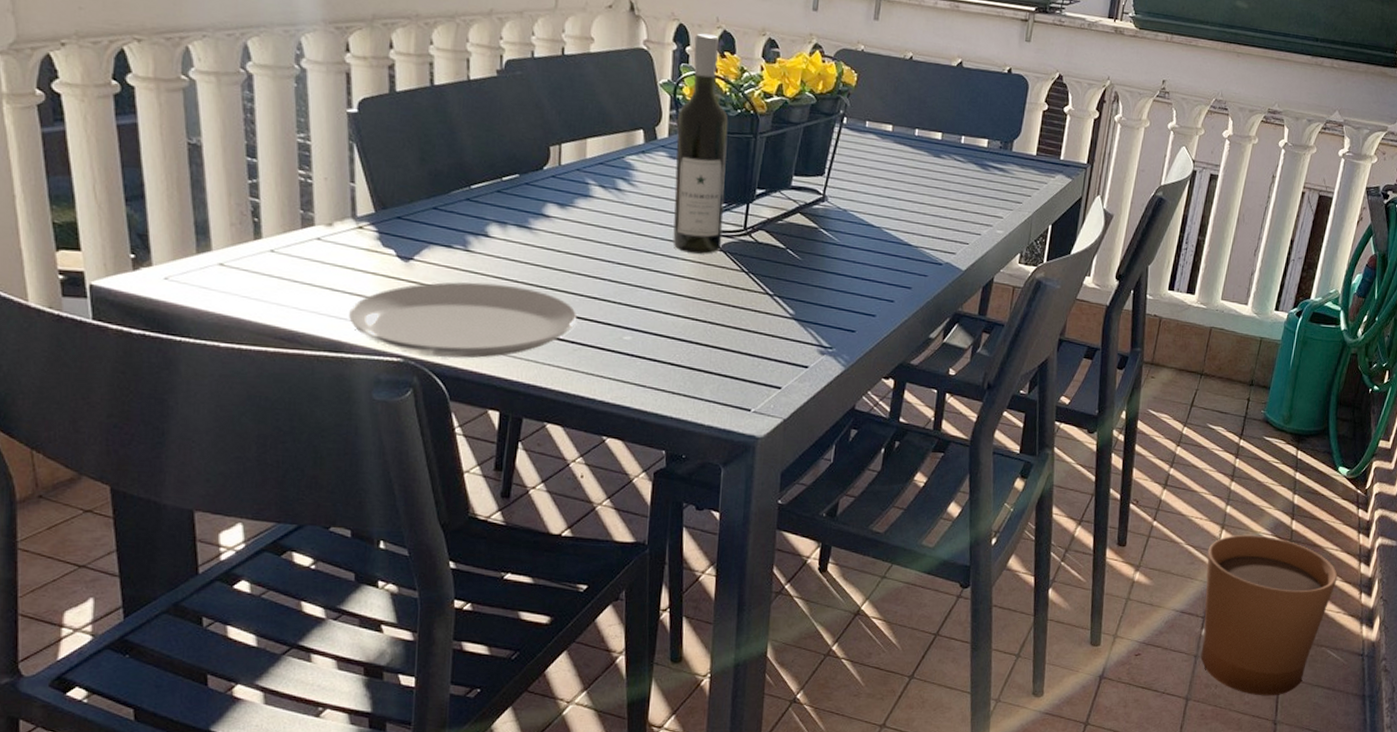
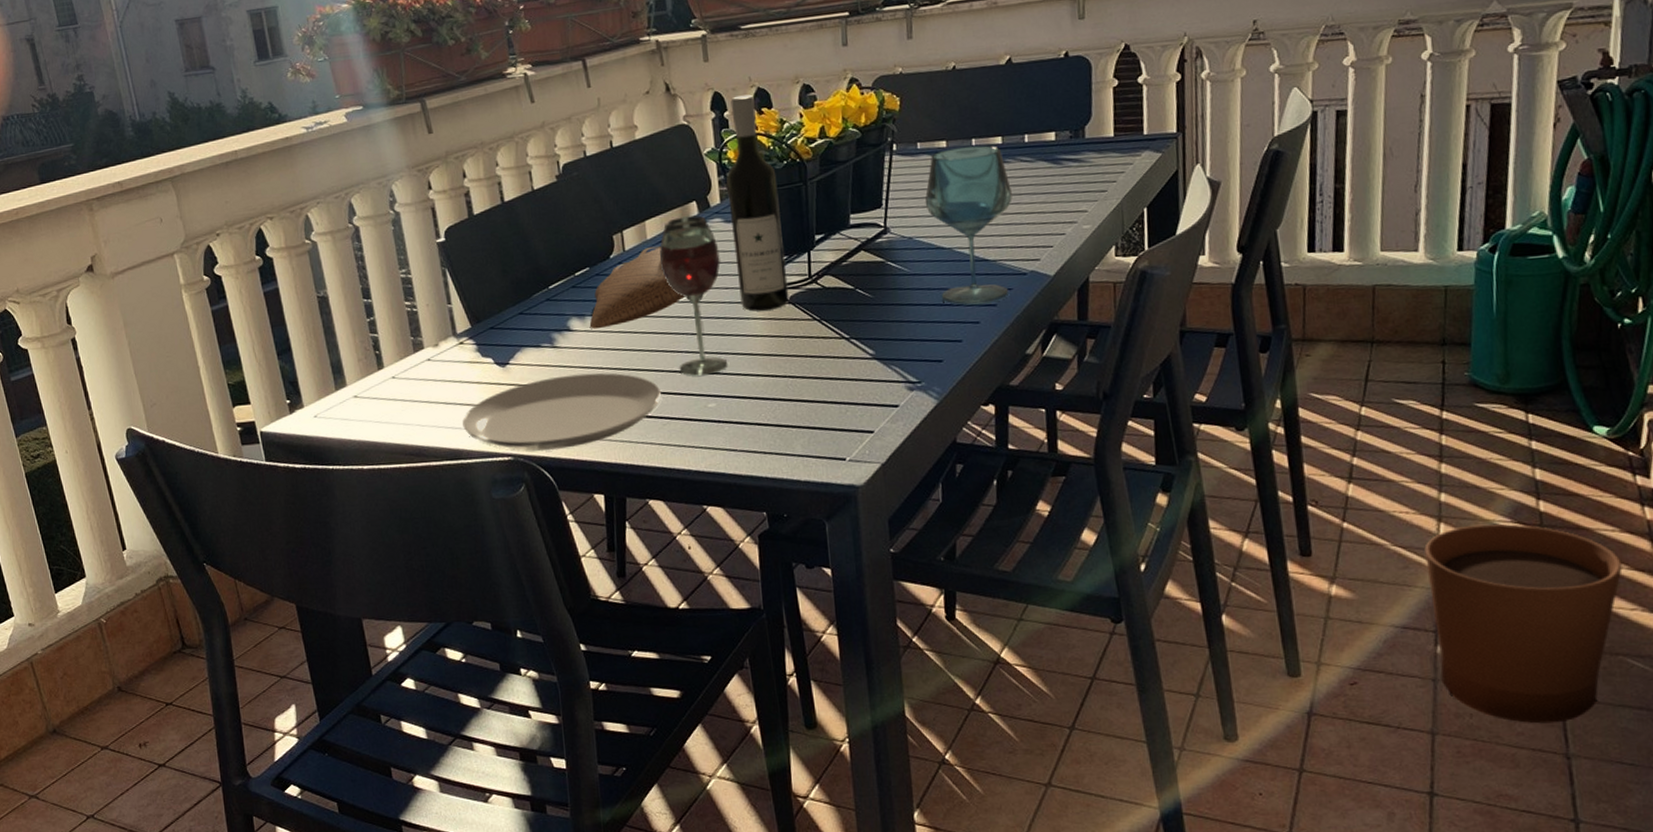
tote bag: none [510,153,618,241] -> present [589,231,686,329]
wineglass: none [596,142,660,307] -> present [659,215,728,376]
wine glass: none [863,133,942,286] -> present [924,145,1012,306]

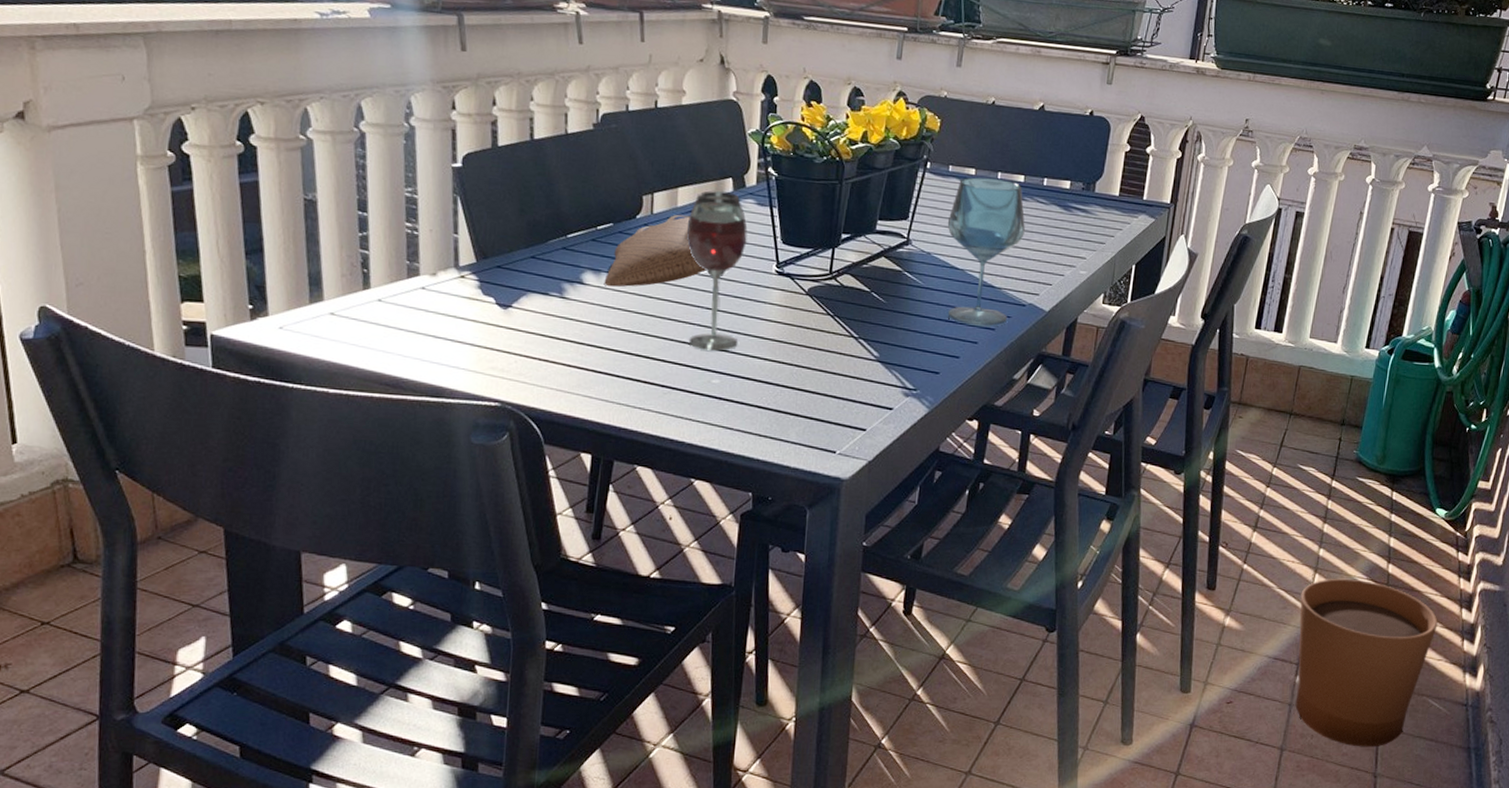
plate: present [462,373,662,451] -> none [450,328,668,403]
bottle: present [726,94,790,312] -> none [760,83,815,298]

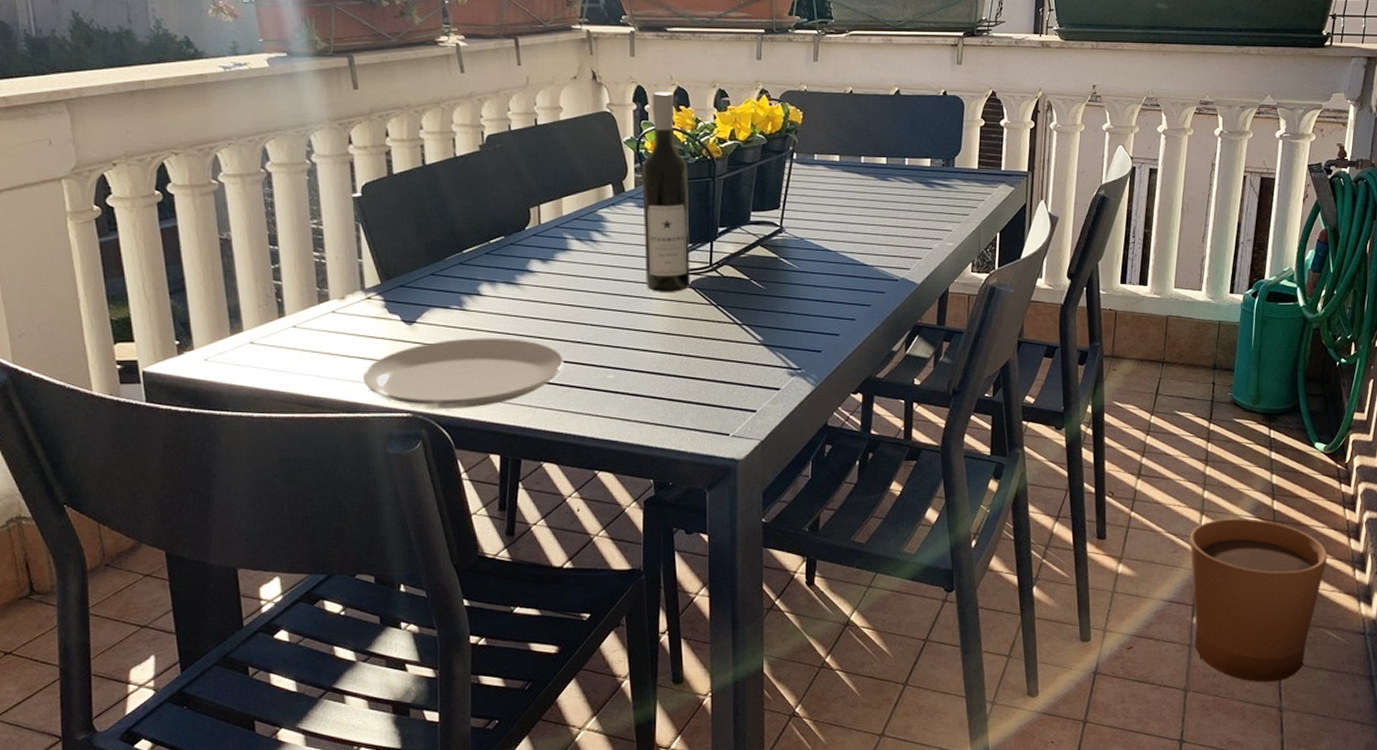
plate: none [450,328,668,403] -> present [363,337,564,409]
tote bag: present [604,202,707,287] -> none [500,209,595,296]
wineglass: present [686,191,748,351] -> none [573,198,630,348]
bottle: none [760,83,815,298] -> present [642,92,691,292]
wine glass: present [947,177,1025,327] -> none [817,163,891,303]

